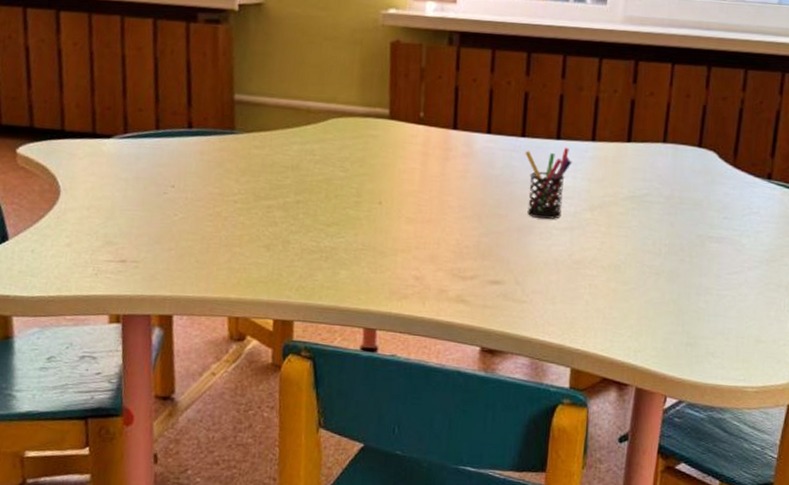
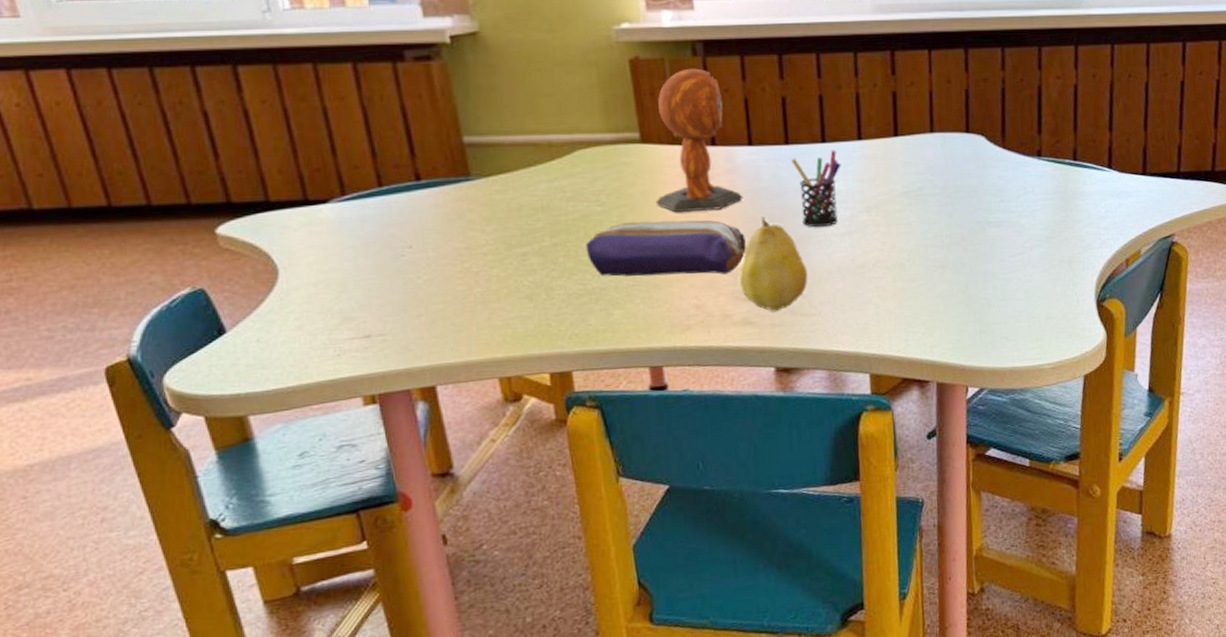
pencil case: none [324,190,472,251] -> present [585,220,747,277]
toy bear: none [394,56,475,190] -> present [655,68,744,212]
fruit: none [460,201,525,294] -> present [739,216,808,312]

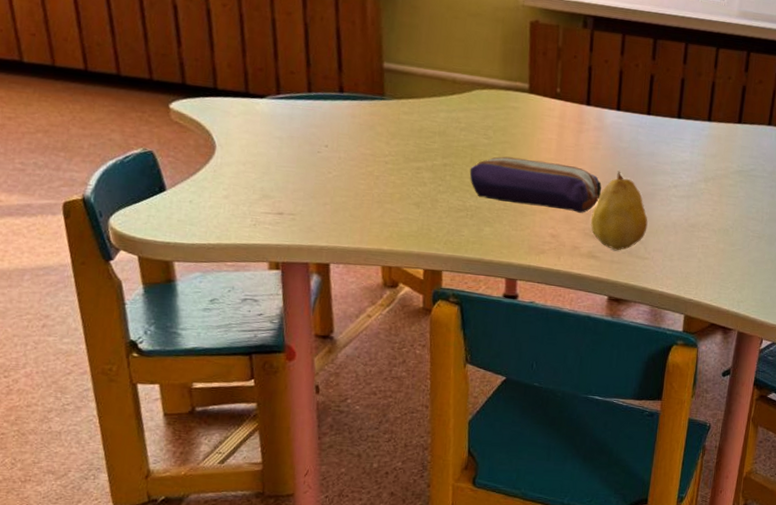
toy bear: present [655,68,744,212] -> none [533,37,606,159]
pen holder: present [791,150,841,228] -> none [650,125,691,188]

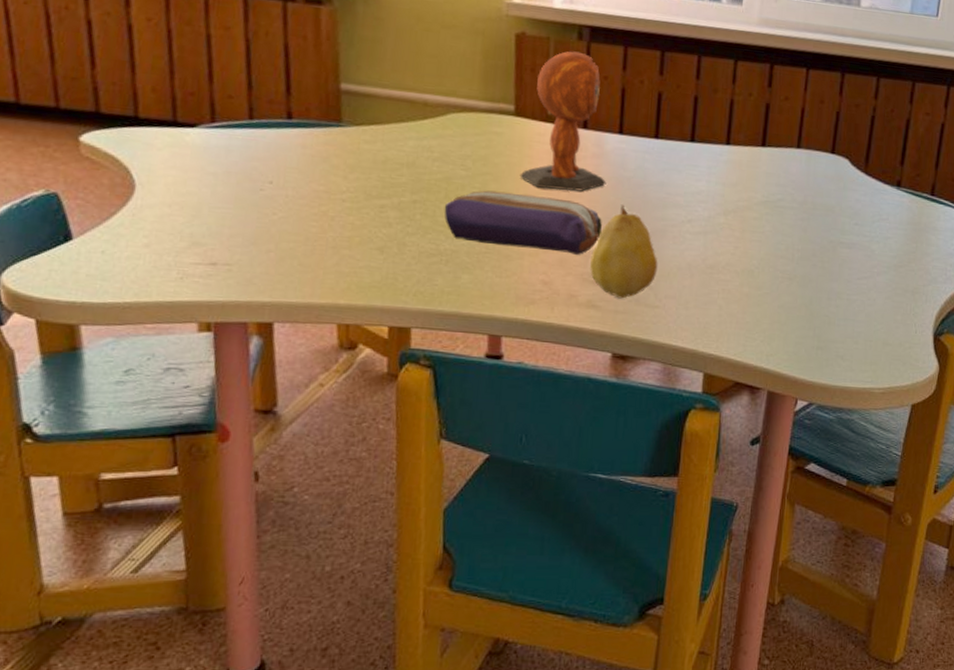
toy bear: none [533,37,606,159] -> present [520,51,607,191]

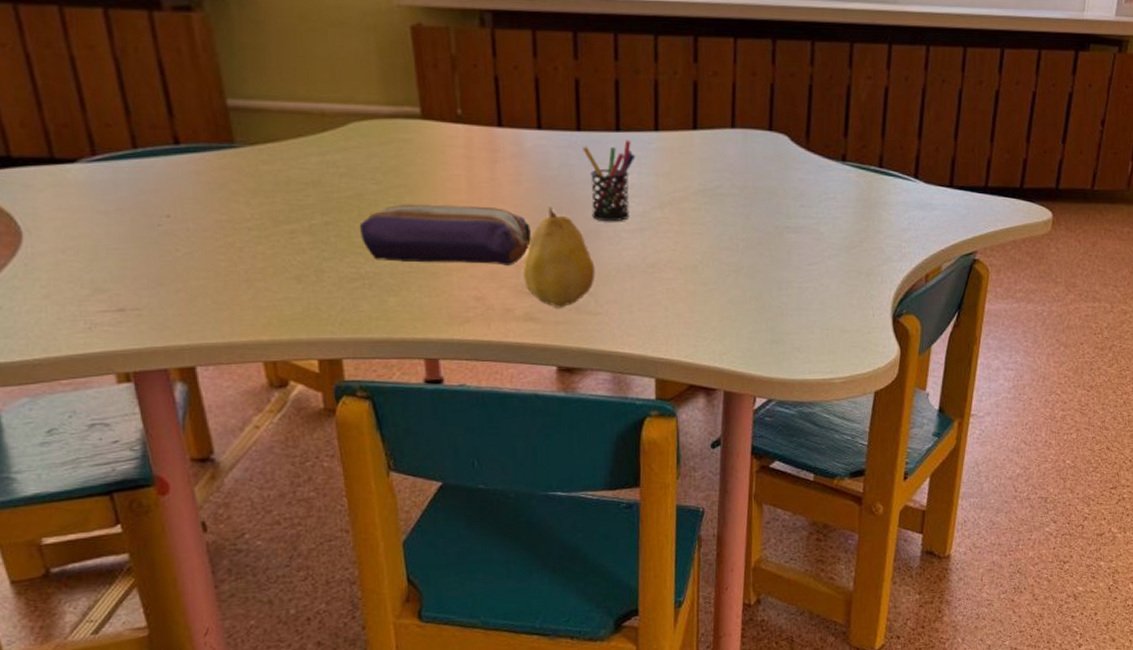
toy bear: present [520,51,607,191] -> none [436,40,530,196]
pen holder: none [658,150,706,224] -> present [583,139,636,222]

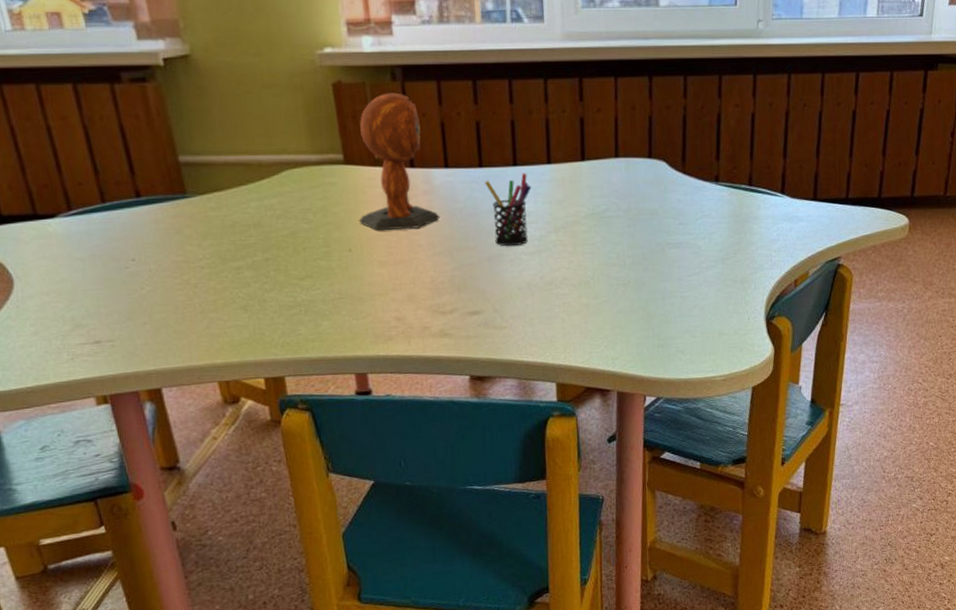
pencil case: present [359,204,532,266] -> none [295,238,444,290]
toy bear: none [436,40,530,196] -> present [359,93,440,230]
fruit: present [523,207,595,308] -> none [437,235,500,325]

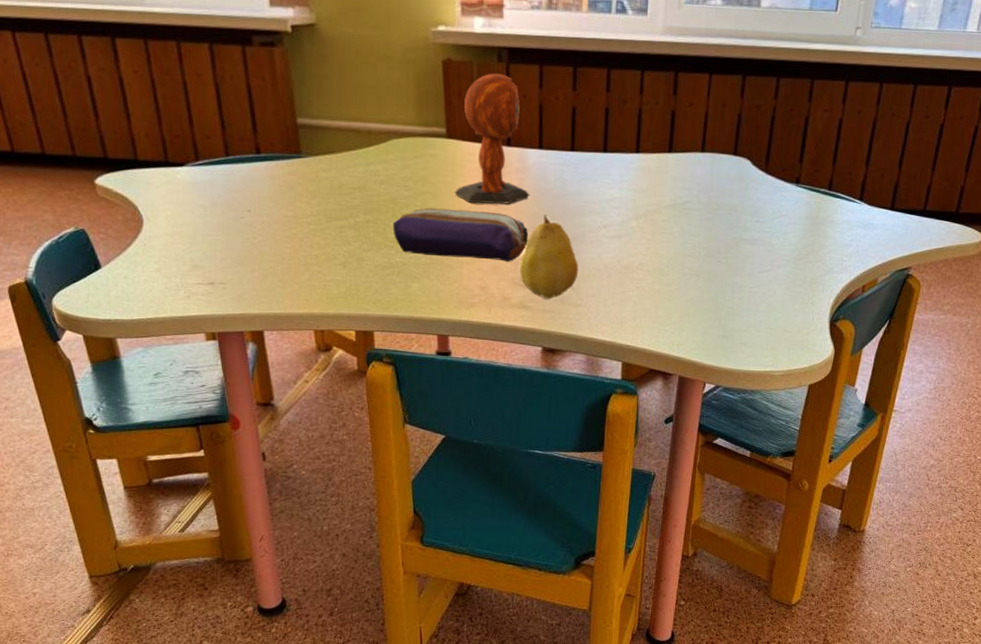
pencil case: none [295,238,444,290] -> present [393,208,529,262]
fruit: none [437,235,500,325] -> present [520,214,579,299]
pen holder: present [485,173,532,247] -> none [575,159,619,229]

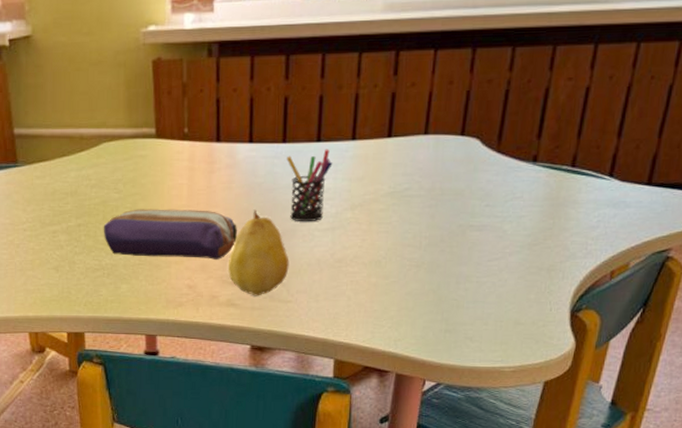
toy bear: present [454,73,530,204] -> none [163,68,240,201]
pen holder: none [575,159,619,229] -> present [286,149,333,222]

